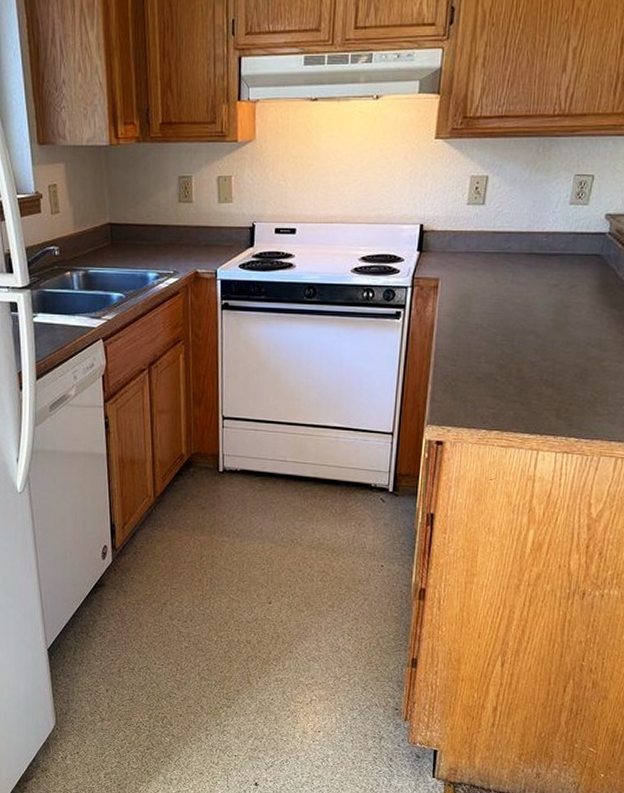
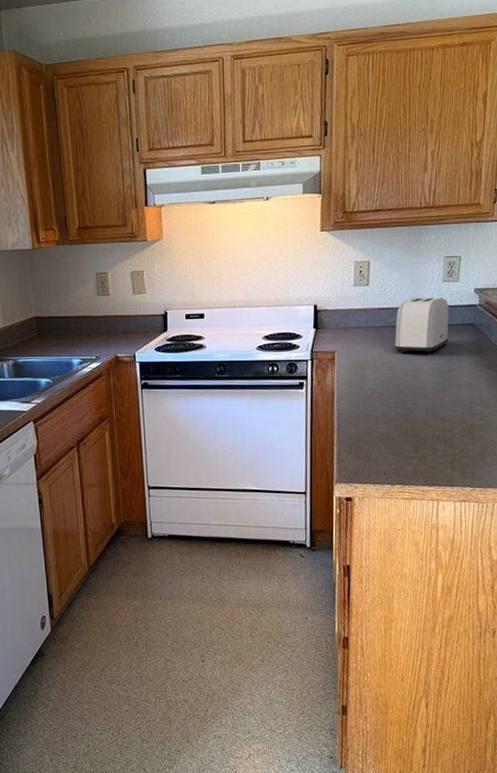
toaster: none [506,220,574,287] -> present [394,297,449,354]

